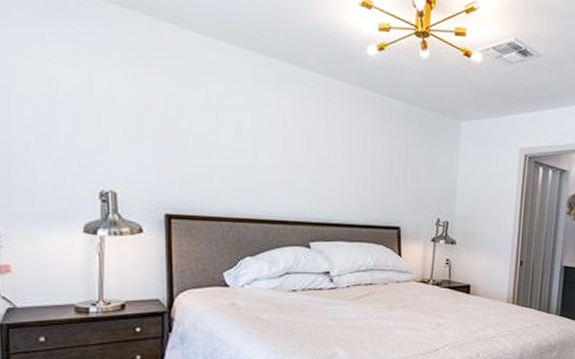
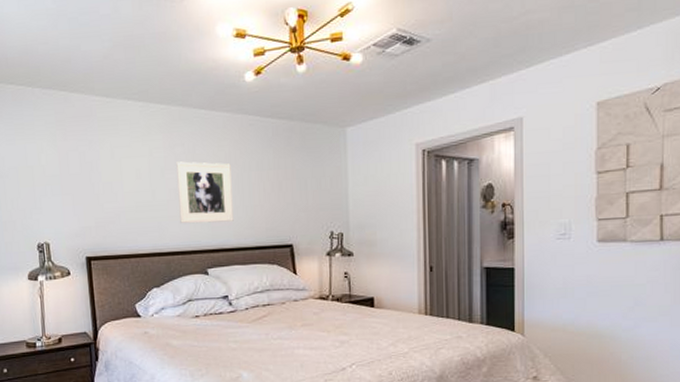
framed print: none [283,124,344,197] -> present [176,161,234,224]

